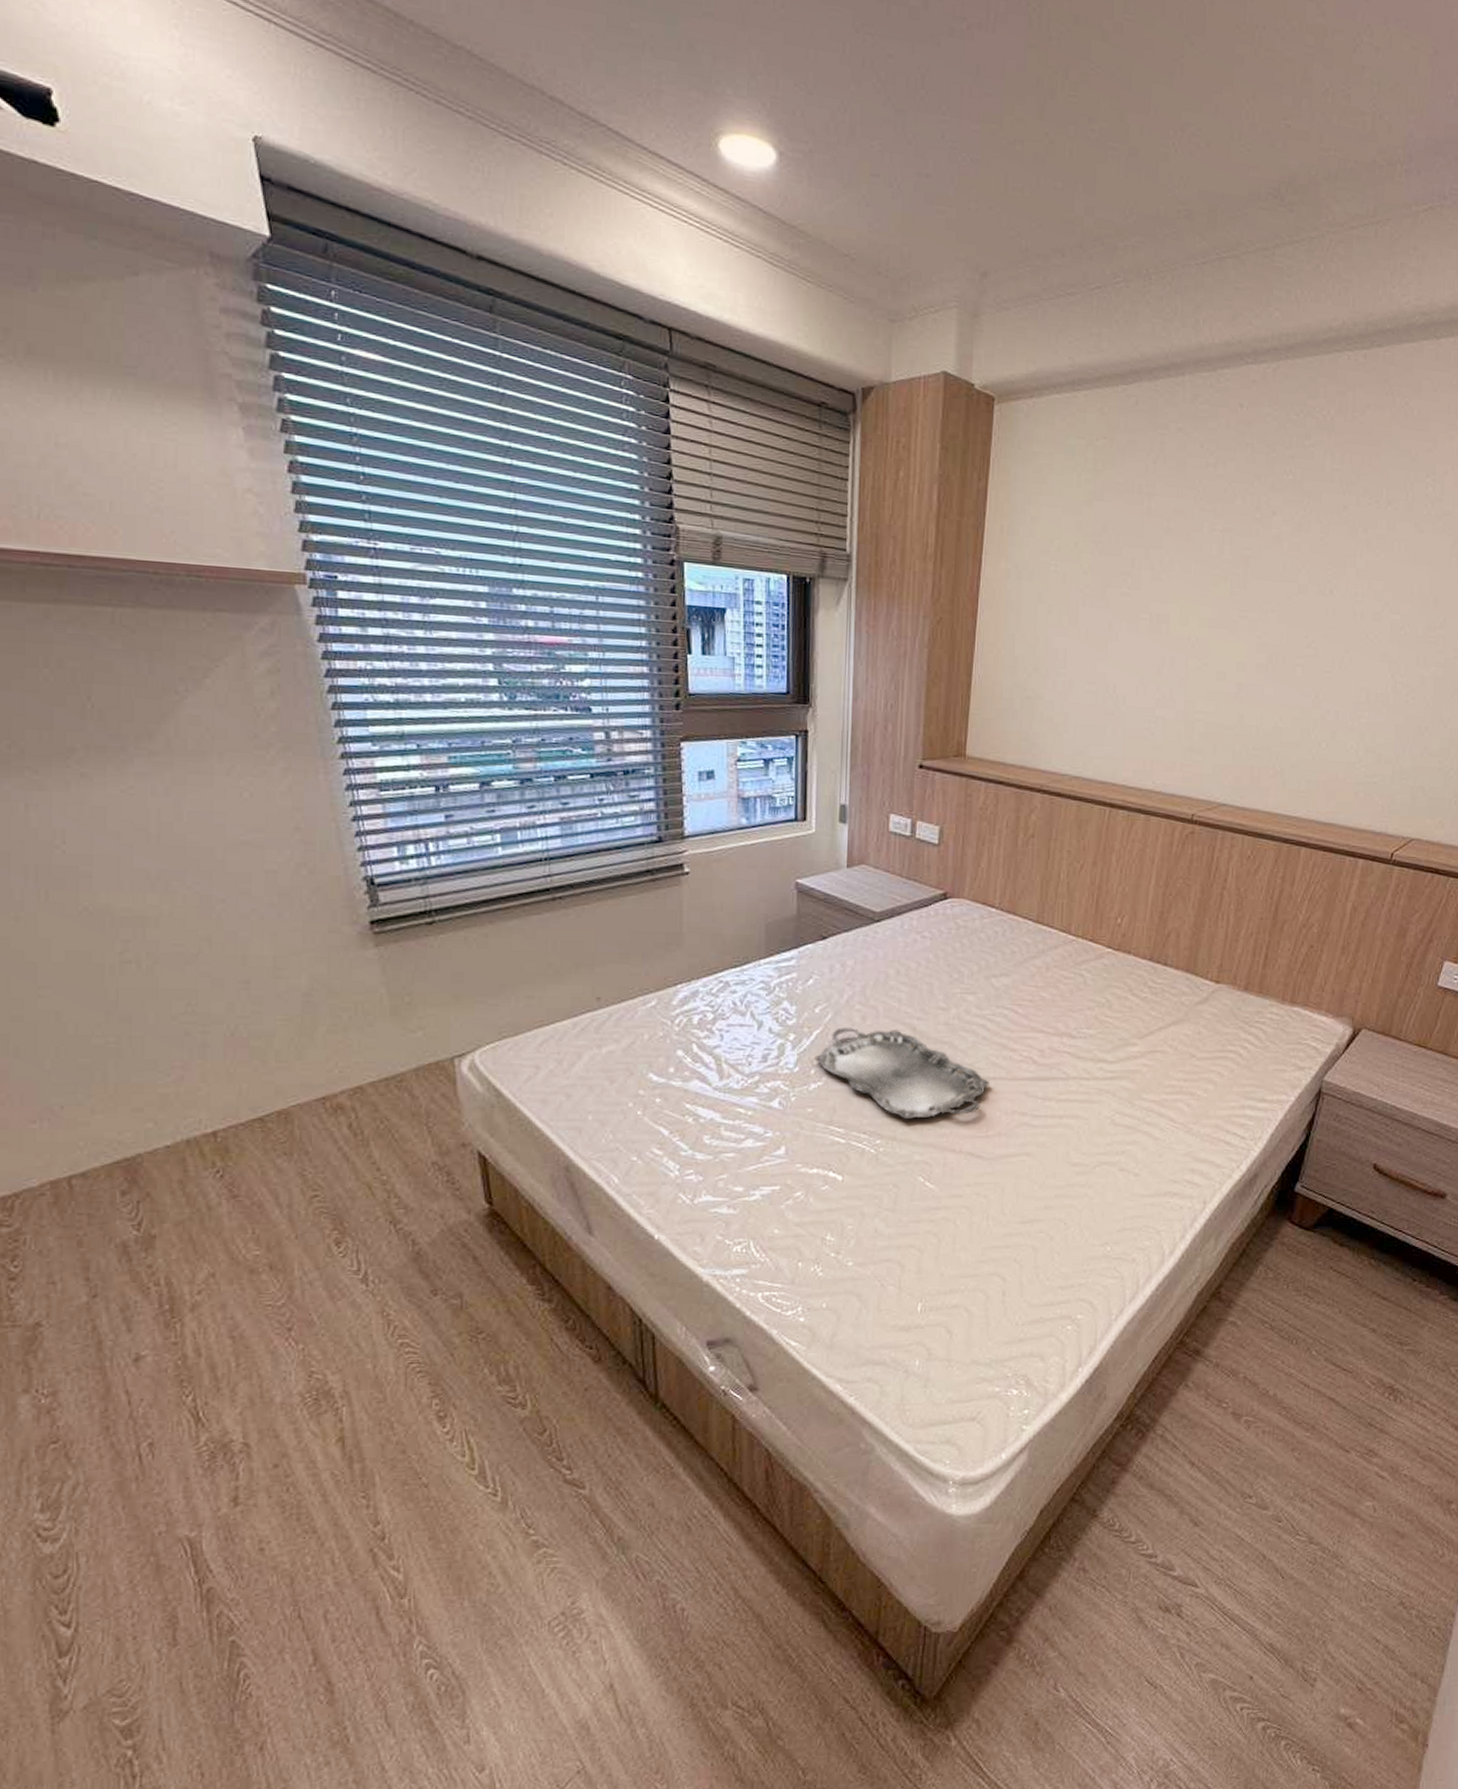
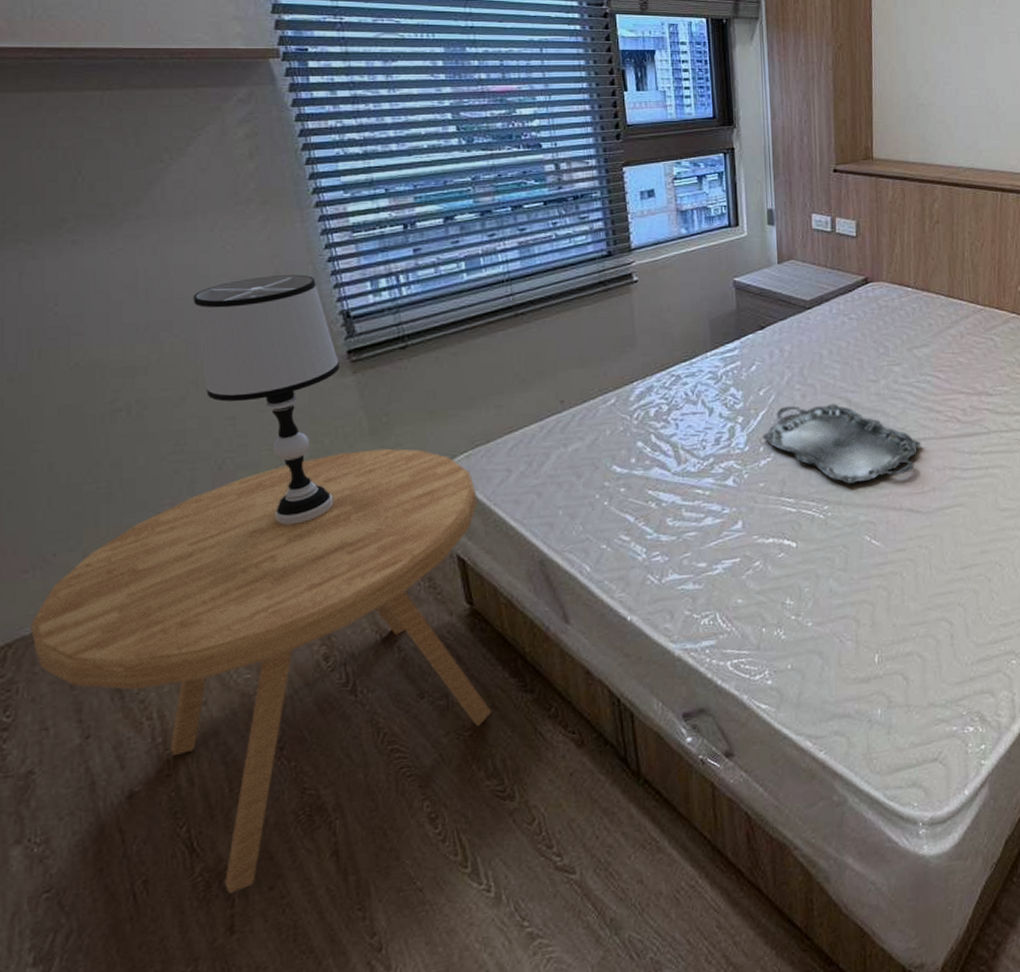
side table: none [38,1030,507,1467] -> present [31,448,492,894]
table lamp: none [208,831,362,1101] -> present [193,274,341,525]

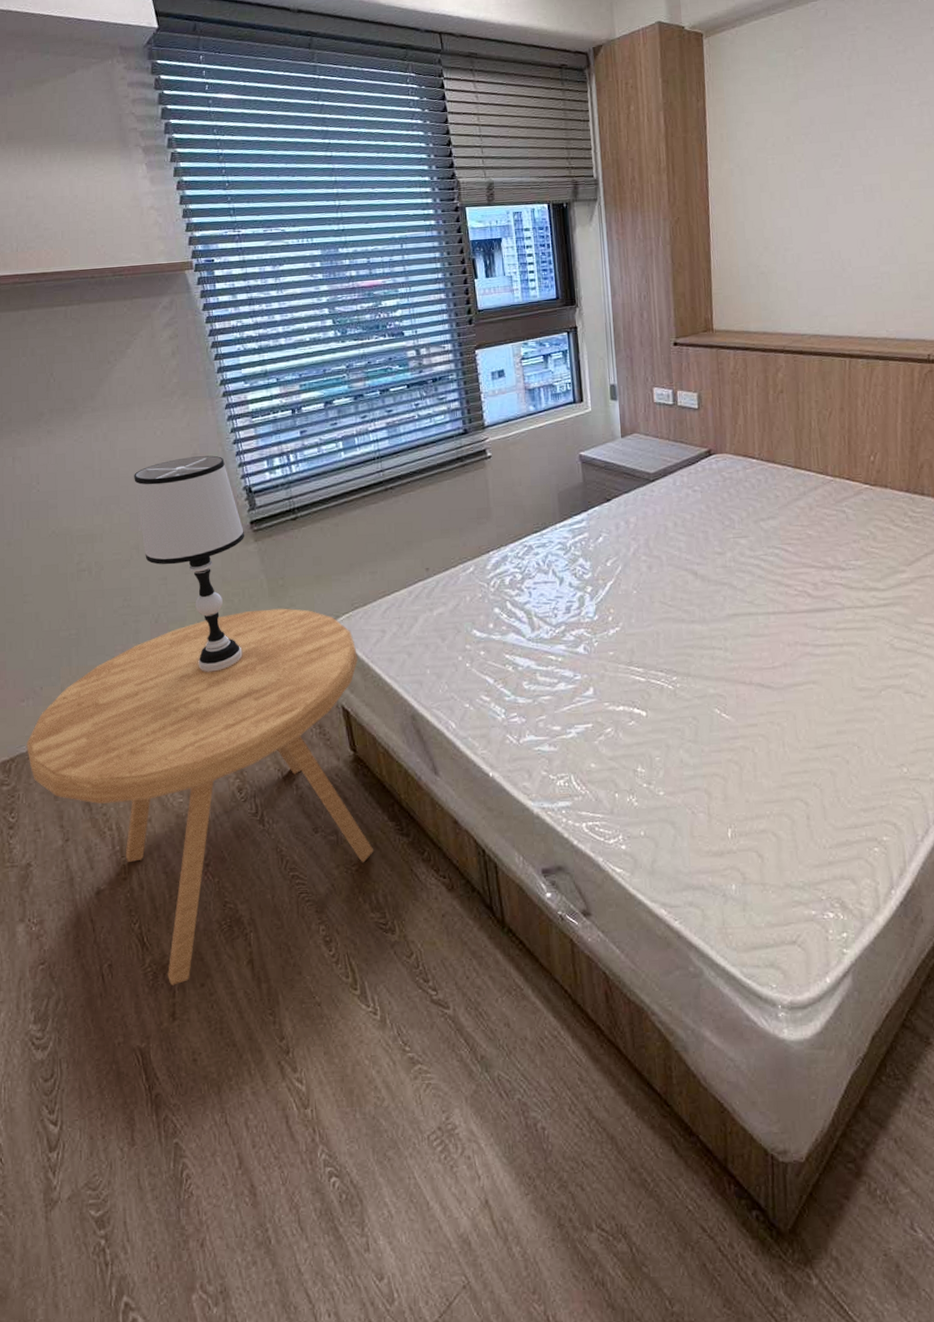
serving tray: present [762,404,920,485] -> none [610,575,769,657]

